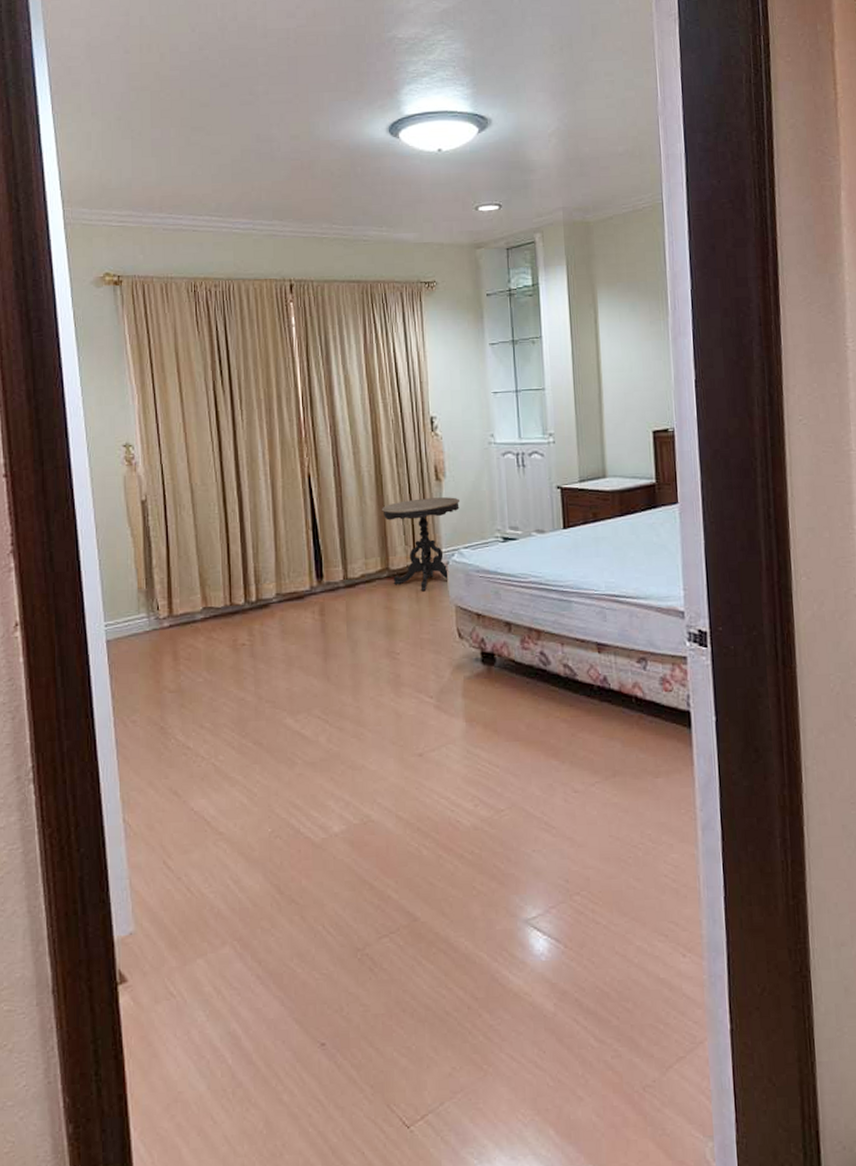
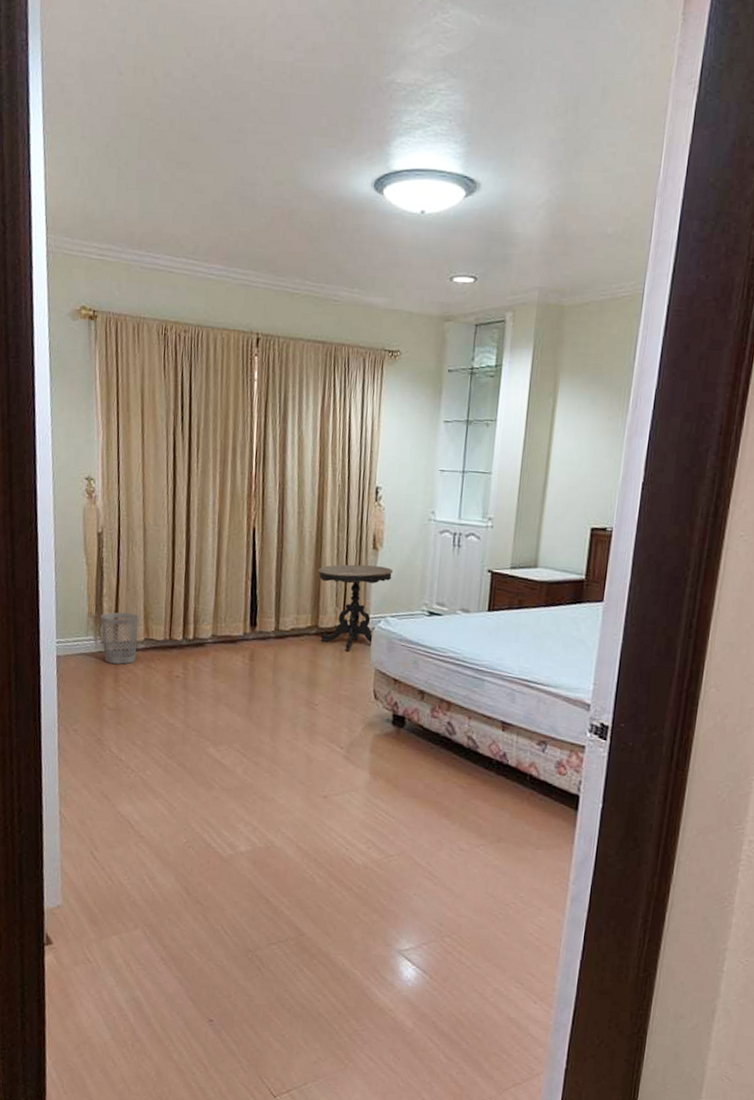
wastebasket: none [152,582,196,640] -> present [100,612,139,664]

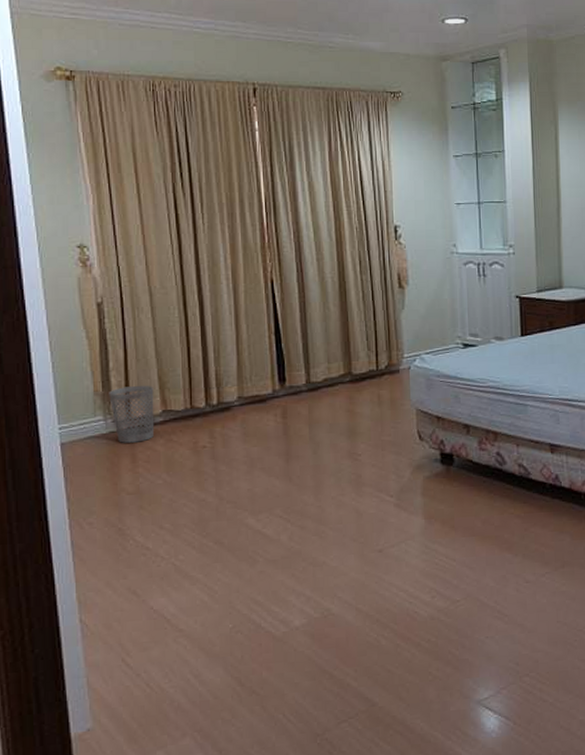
side table: present [317,564,394,651] -> none [344,304,423,394]

